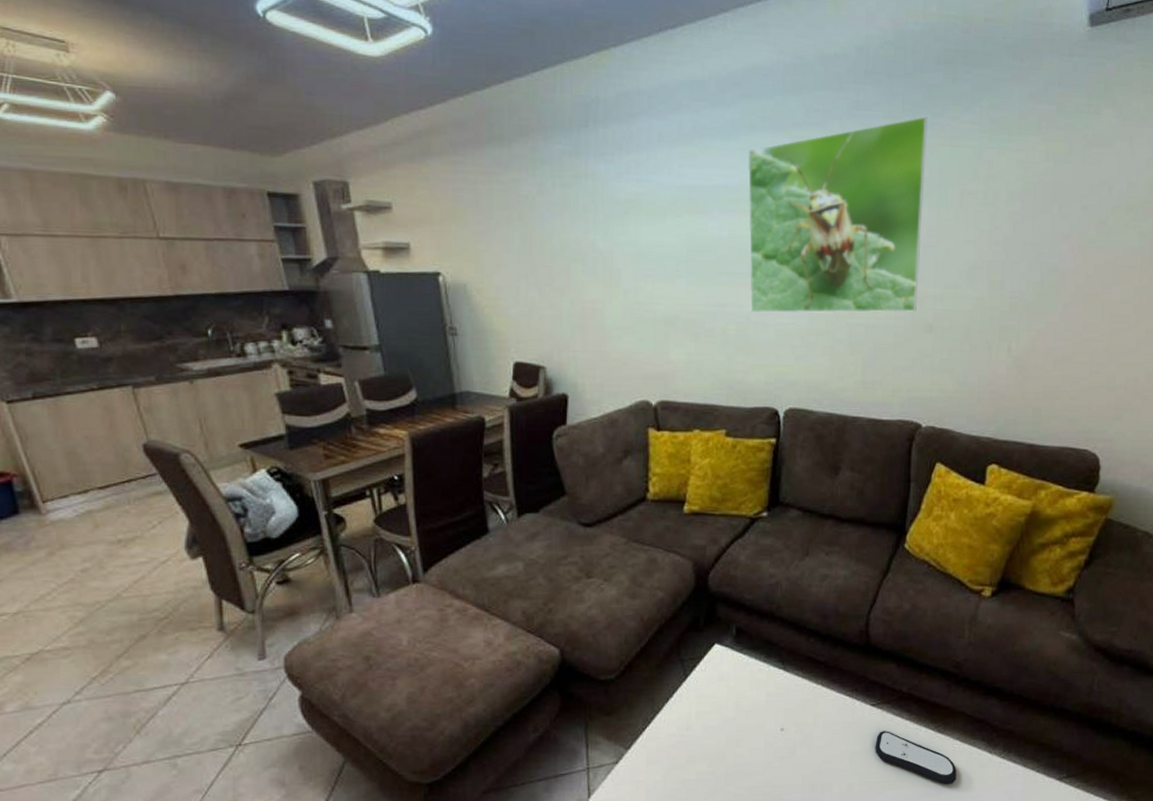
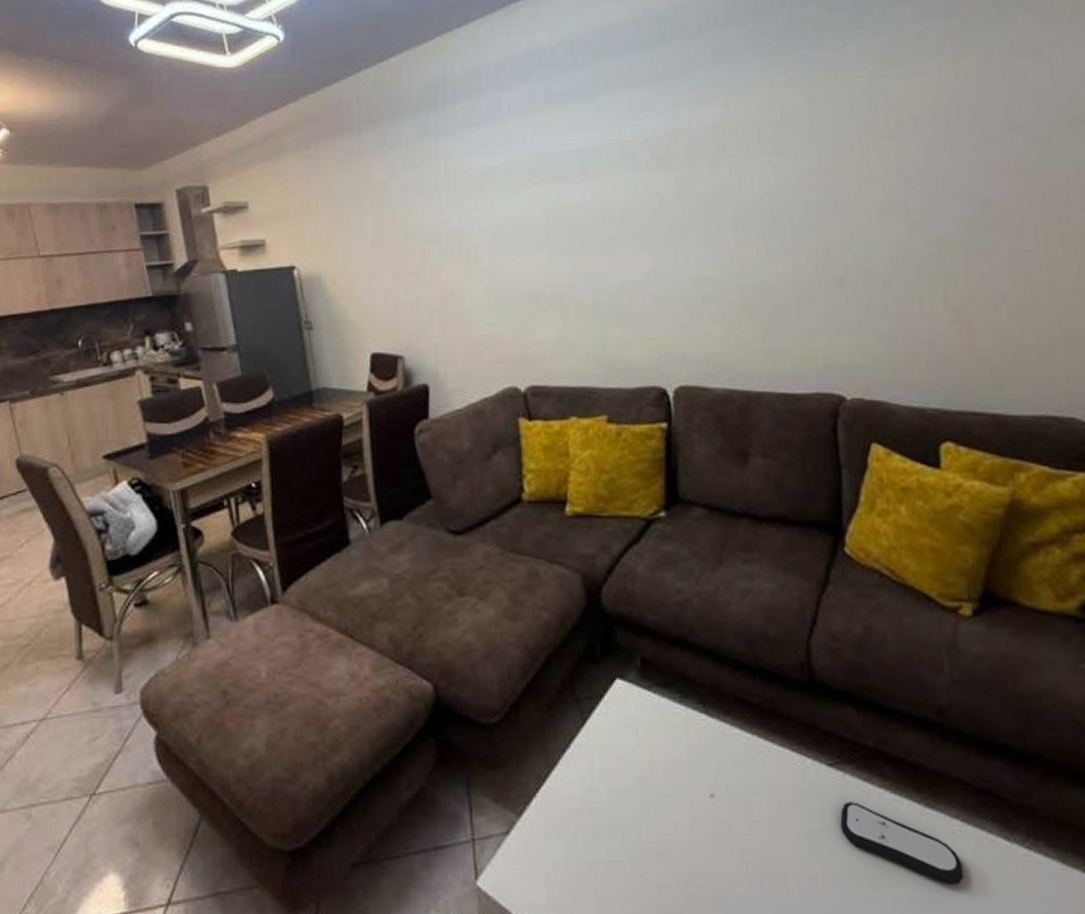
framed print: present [747,116,928,313] -> none [605,51,821,280]

